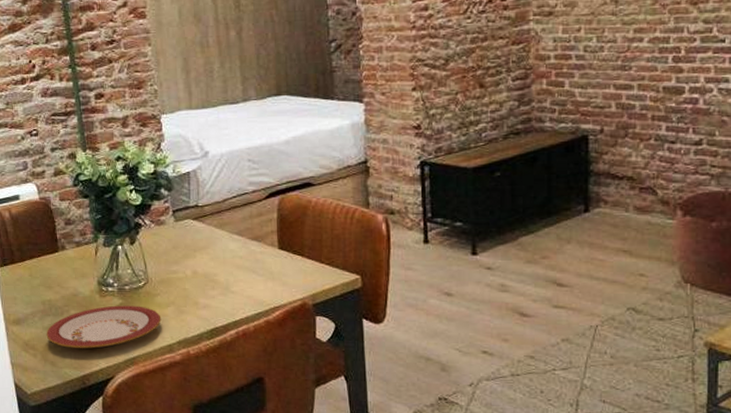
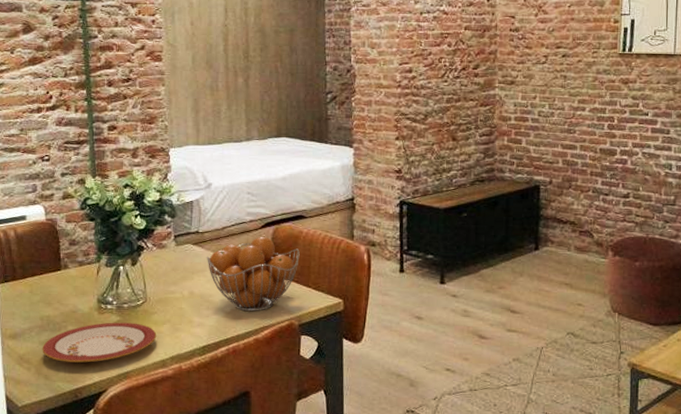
fruit basket: none [207,209,310,292] -> present [206,237,300,312]

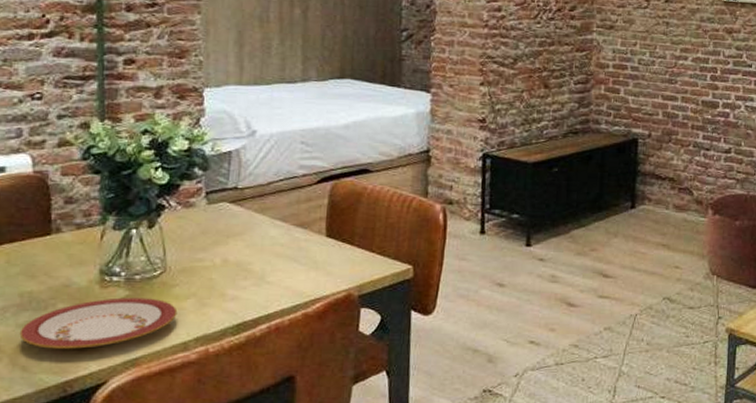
fruit basket: present [206,237,300,312] -> none [245,194,363,282]

